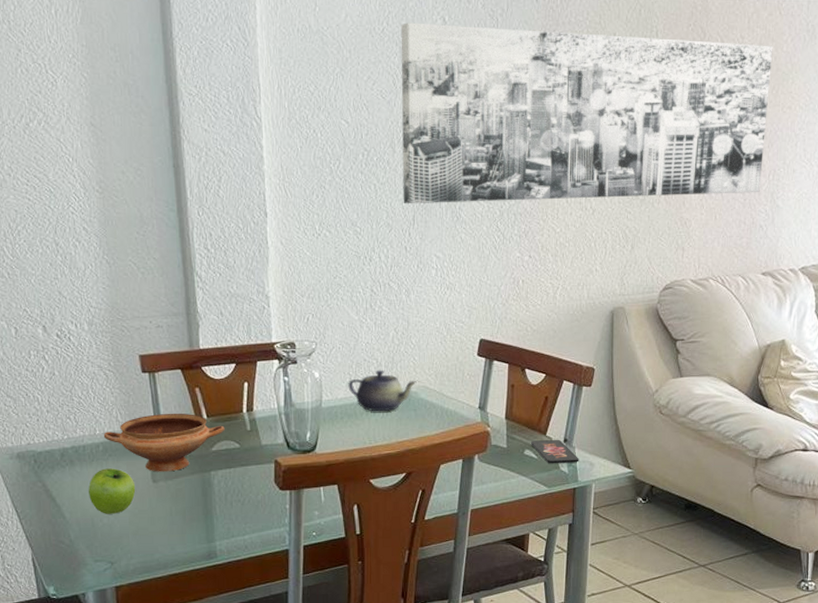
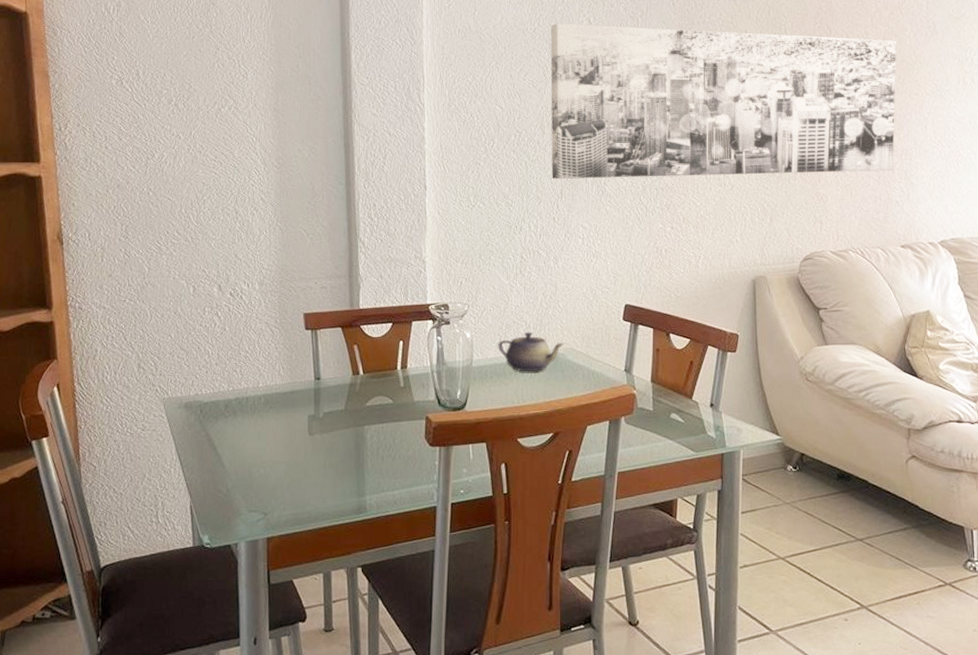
fruit: present [88,468,136,514] -> none [248,420,293,465]
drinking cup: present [103,413,225,472] -> none [266,368,379,425]
smartphone: present [531,439,579,464] -> none [677,403,726,429]

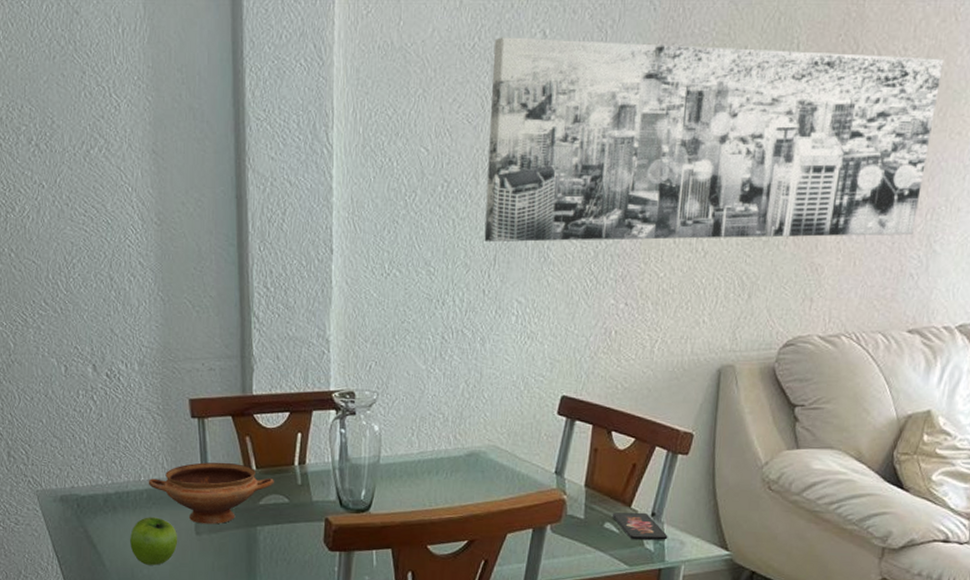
fruit: none [248,420,293,465] -> present [130,517,178,565]
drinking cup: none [266,368,379,425] -> present [148,462,274,524]
teapot: present [498,331,564,372] -> none [410,425,487,472]
smartphone: none [677,403,726,429] -> present [613,512,668,541]

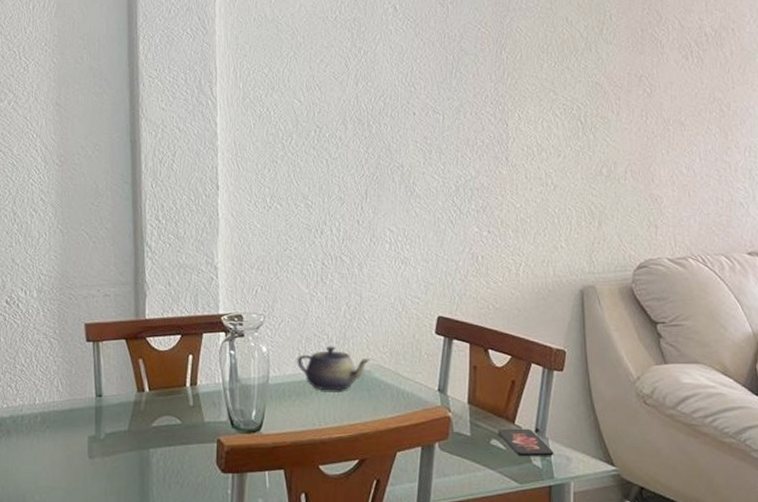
fruit: present [130,517,178,565] -> none [23,441,71,491]
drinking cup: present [148,462,274,524] -> none [42,384,167,447]
teapot: none [410,425,487,472] -> present [297,346,370,391]
wall art: present [484,37,944,243] -> none [353,11,736,179]

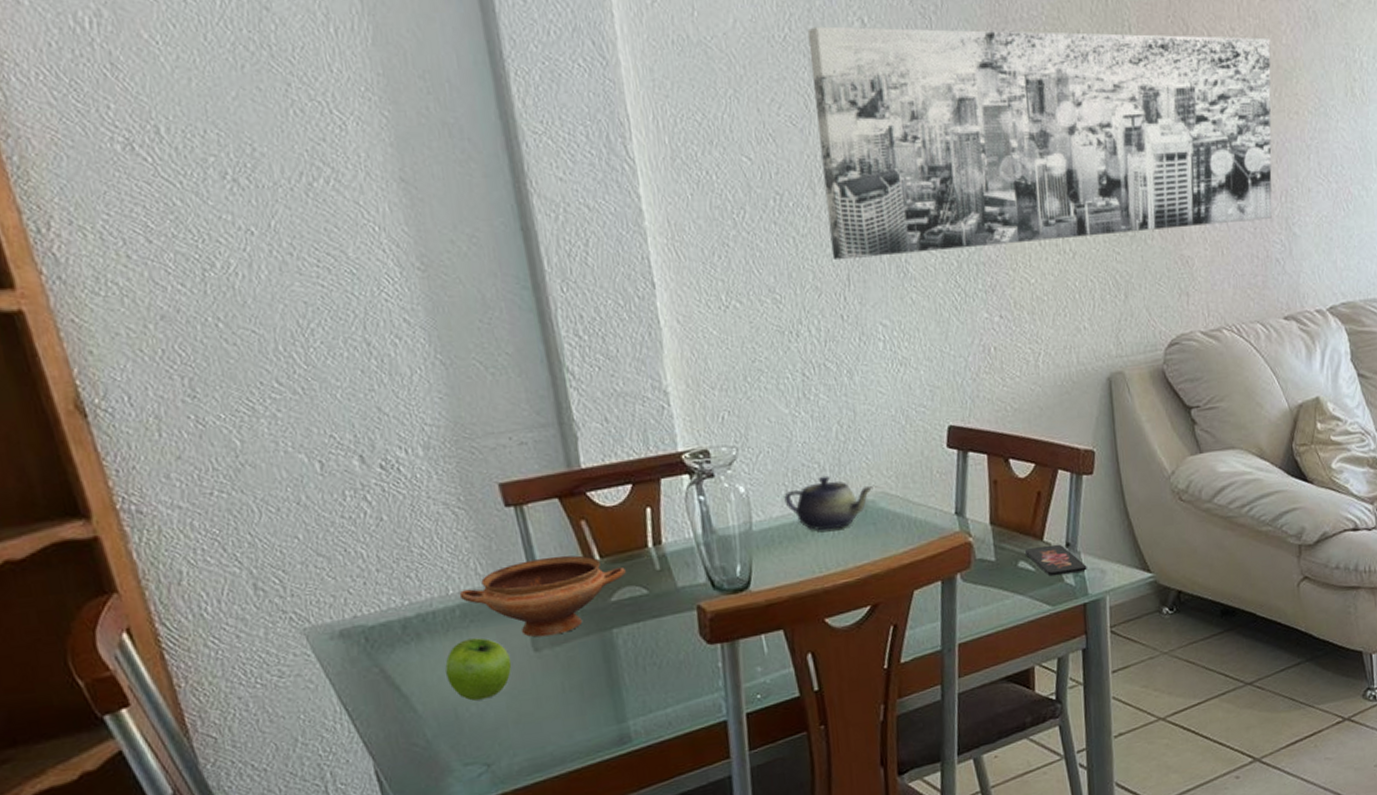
fruit: none [23,441,71,491] -> present [445,638,512,701]
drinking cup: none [42,384,167,447] -> present [459,555,626,638]
wall art: none [353,11,736,179] -> present [807,26,1272,261]

